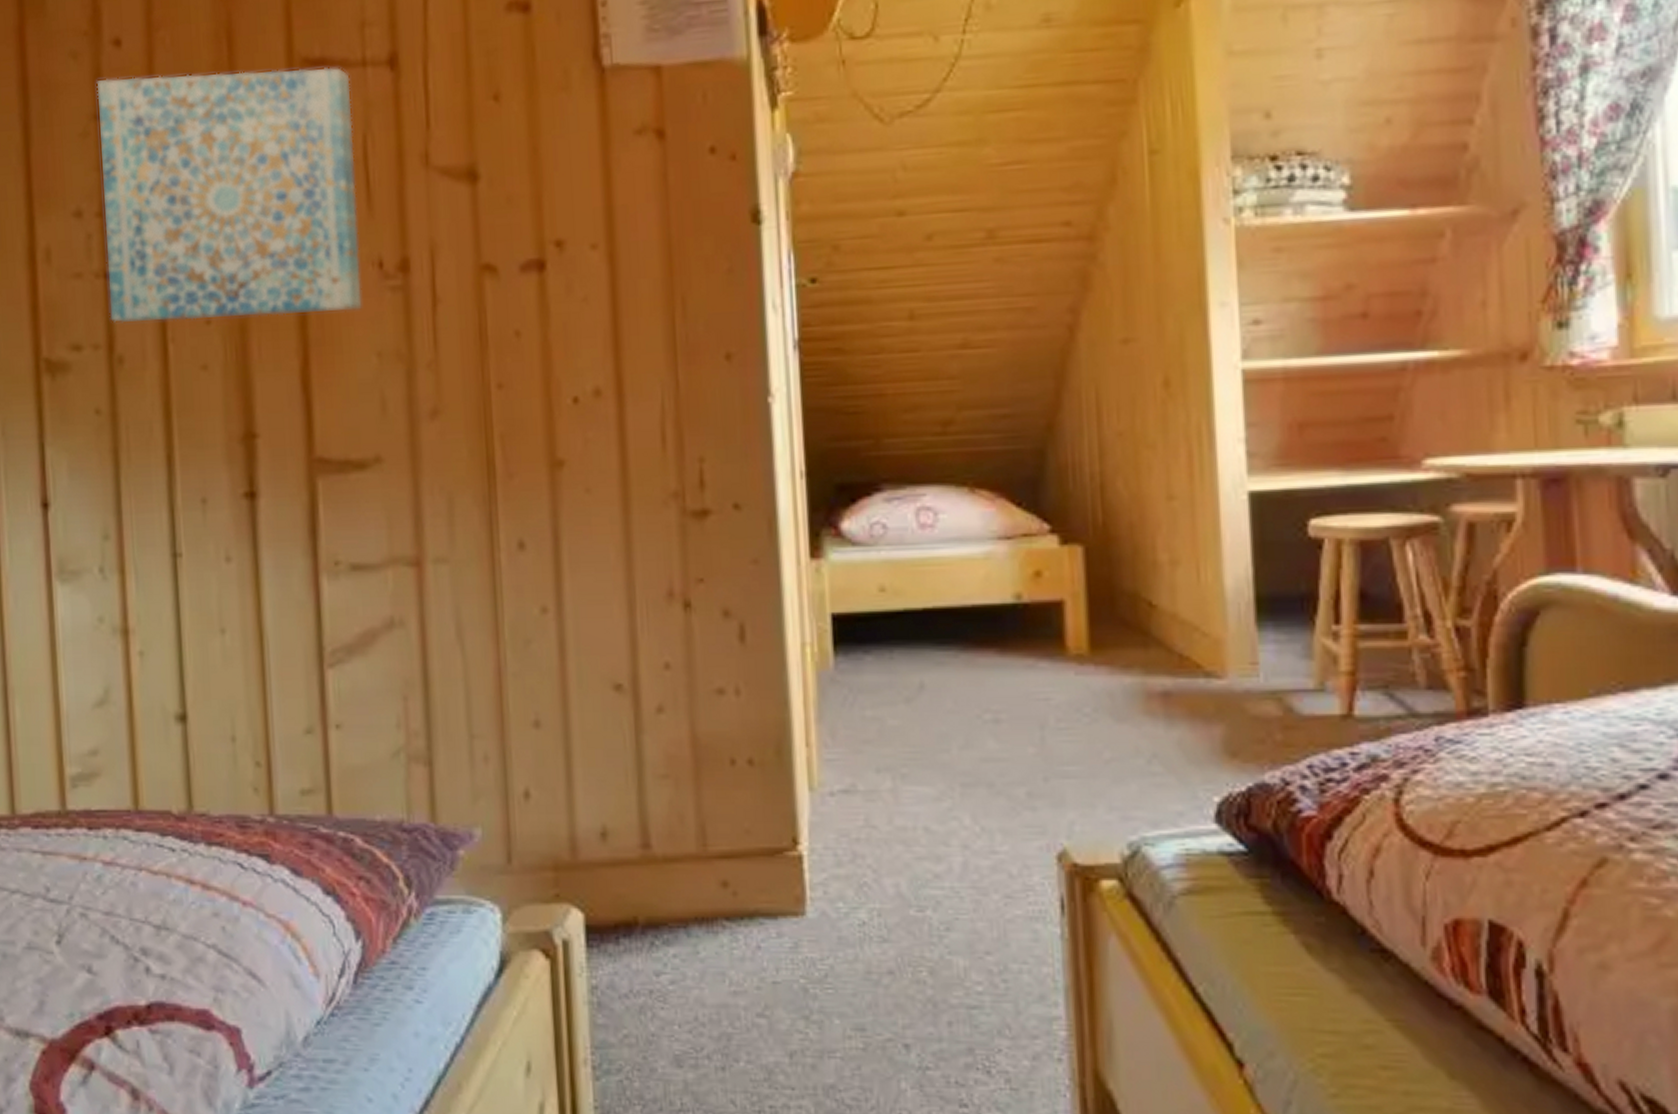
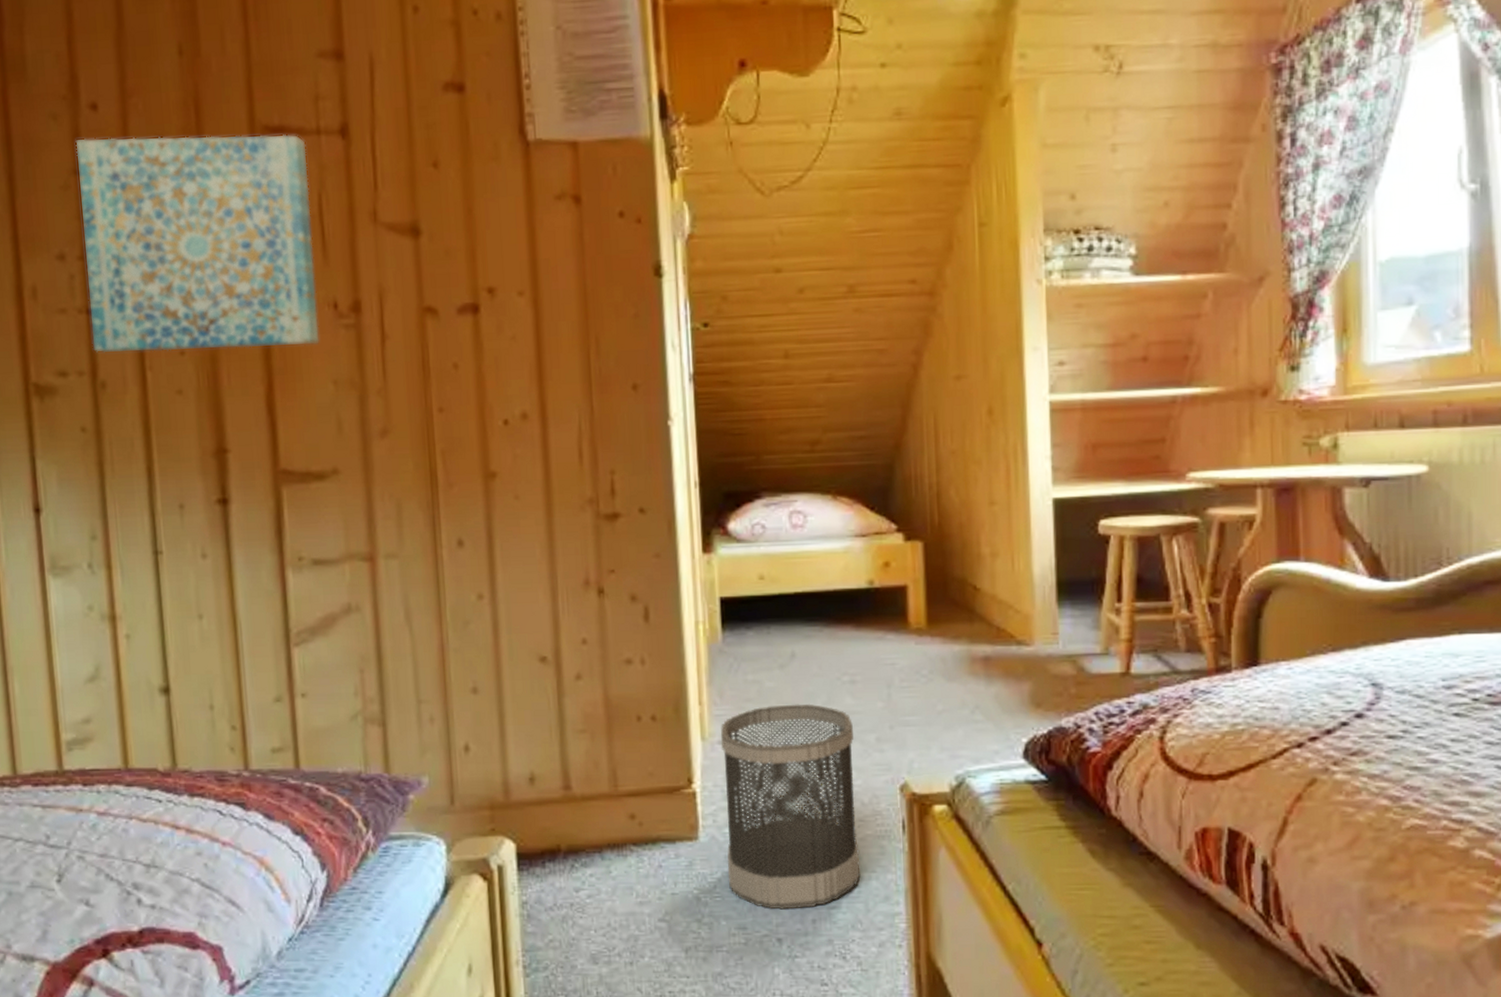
wastebasket: none [832,747,1009,1008] -> present [720,703,861,910]

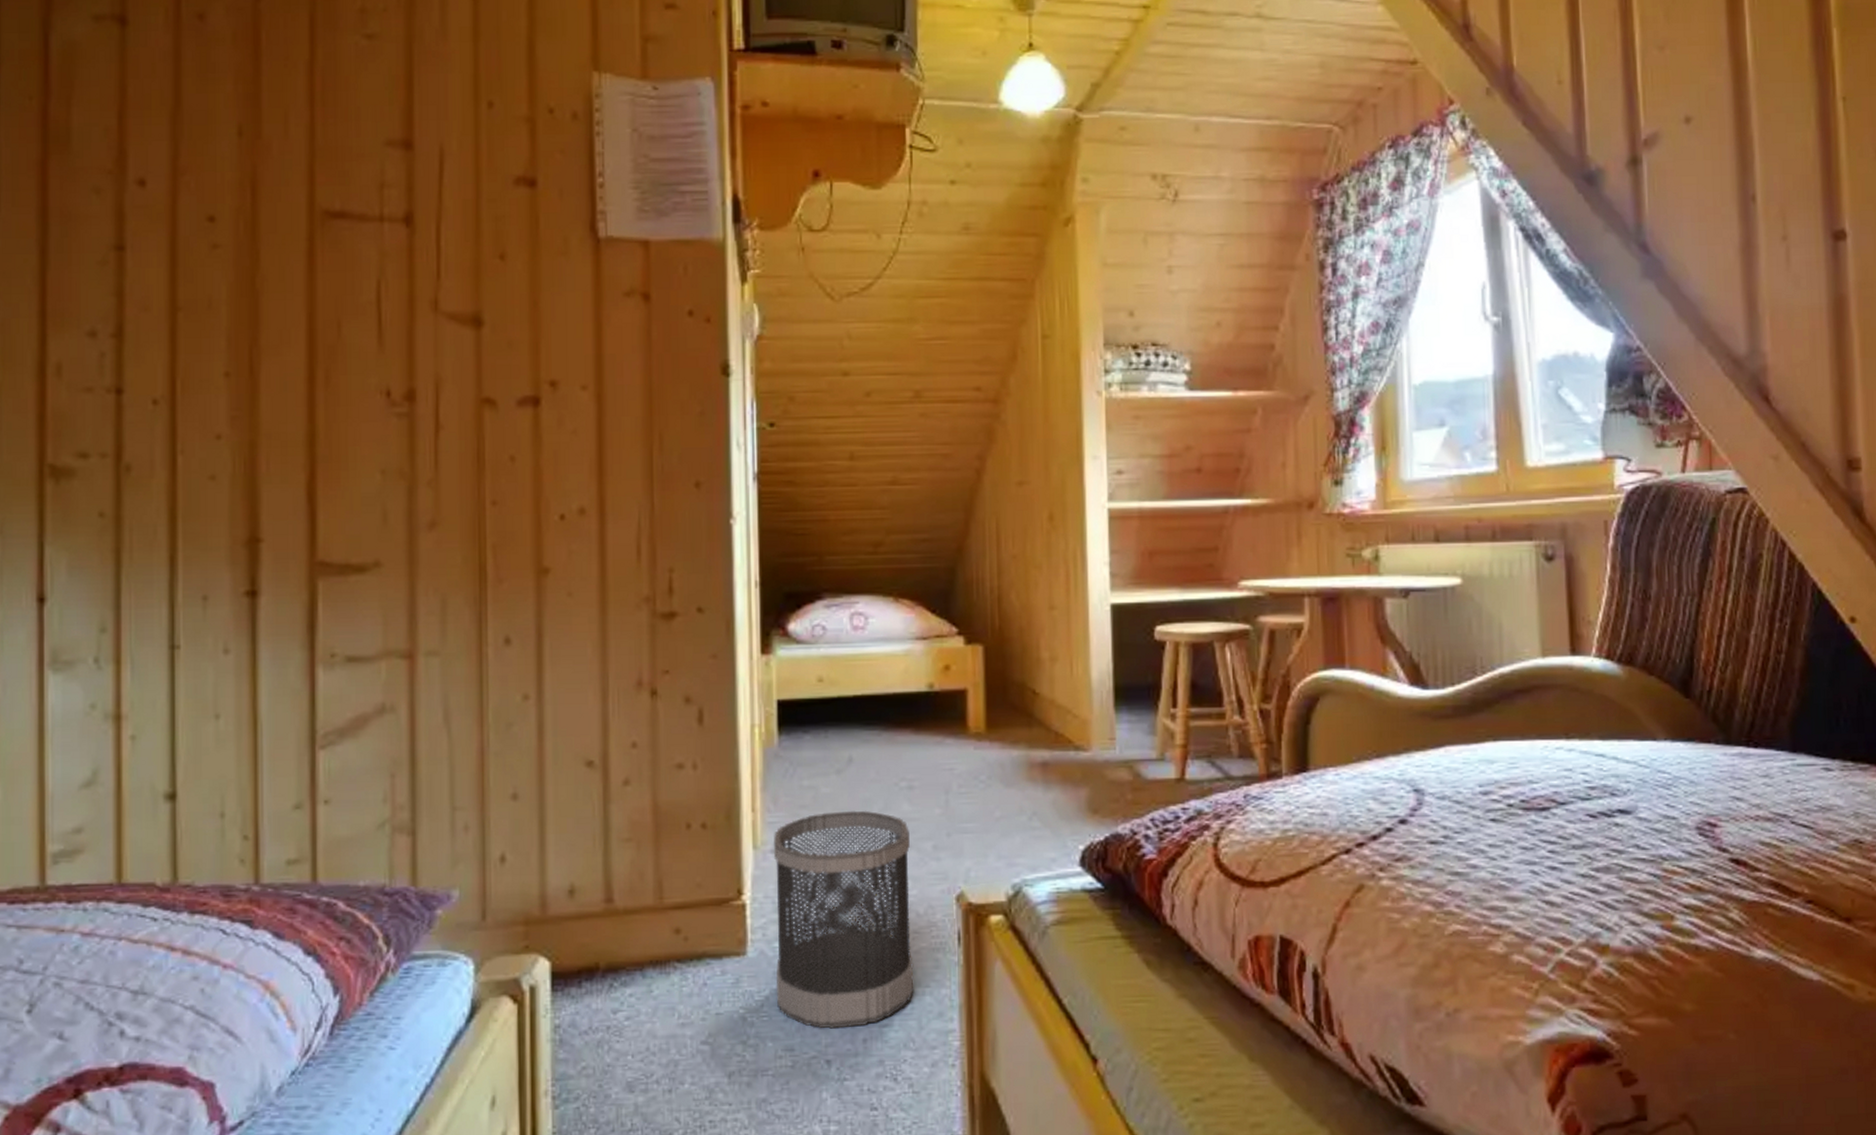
wall art: present [75,134,319,353] -> none [118,214,369,435]

